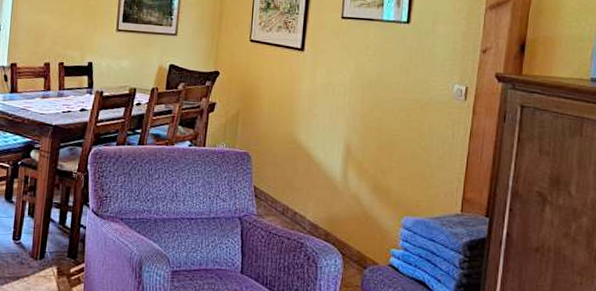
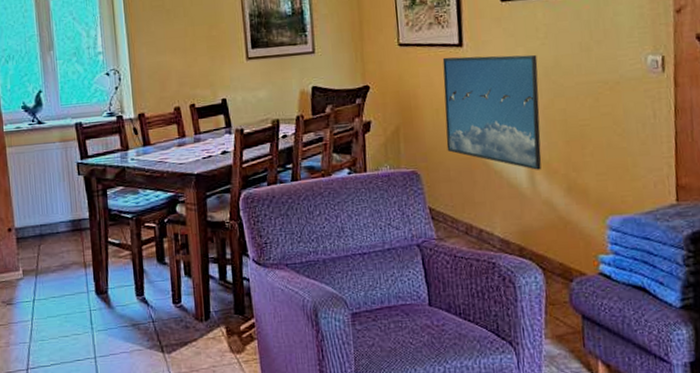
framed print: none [277,58,364,168] -> present [442,54,542,170]

